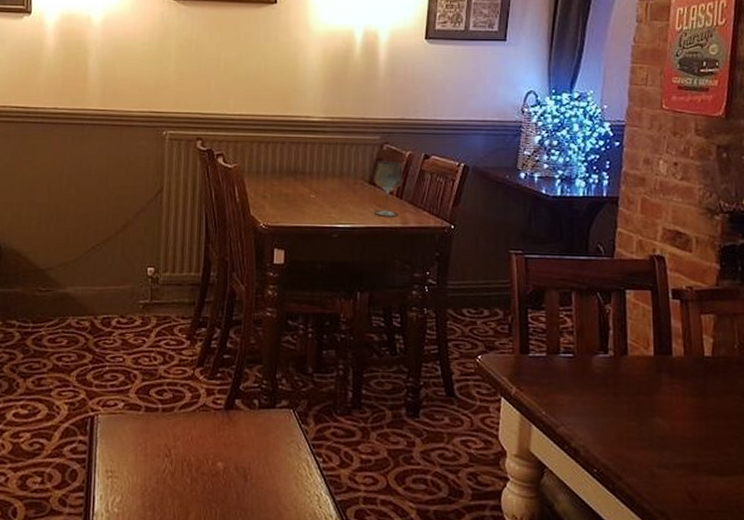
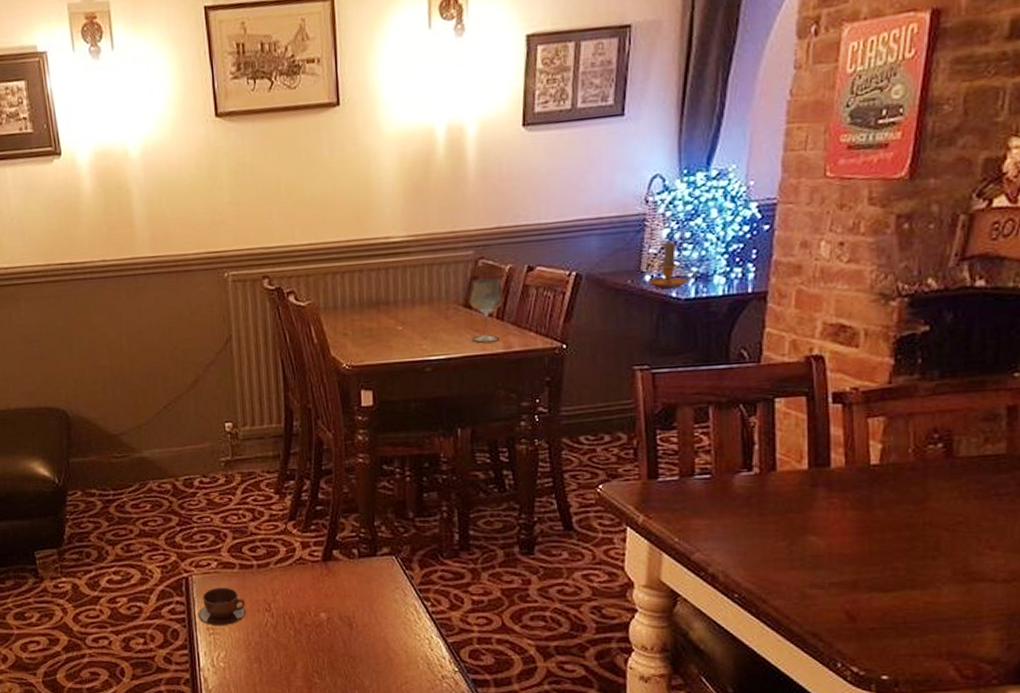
teacup: none [99,428,147,470] -> present [198,587,246,626]
candle: none [522,147,563,187] -> present [647,242,697,290]

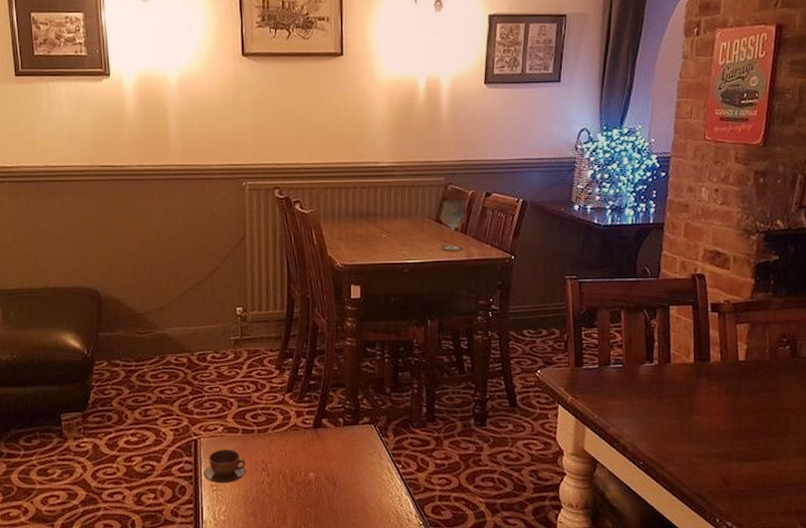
candle: present [647,242,697,290] -> none [576,180,613,217]

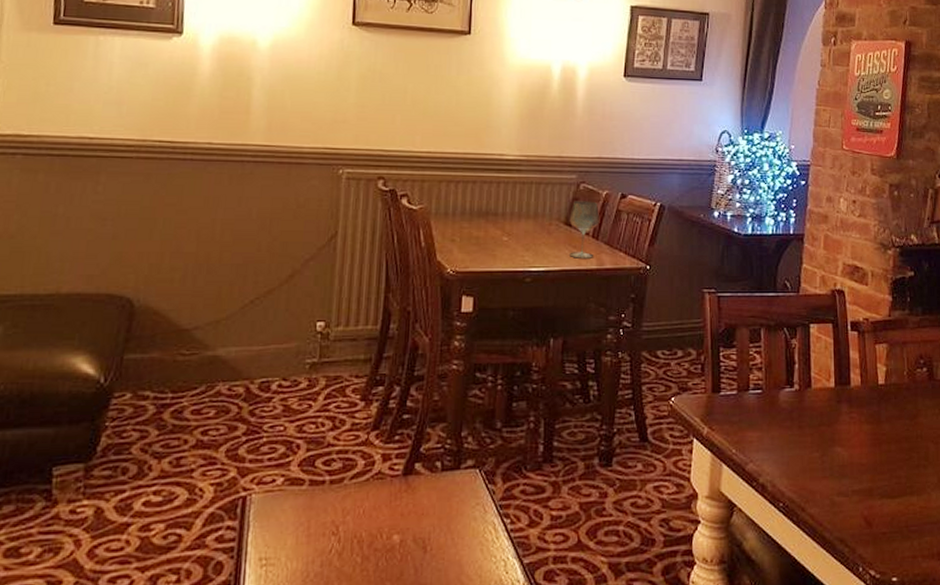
teacup: present [204,449,246,483] -> none [251,507,310,556]

